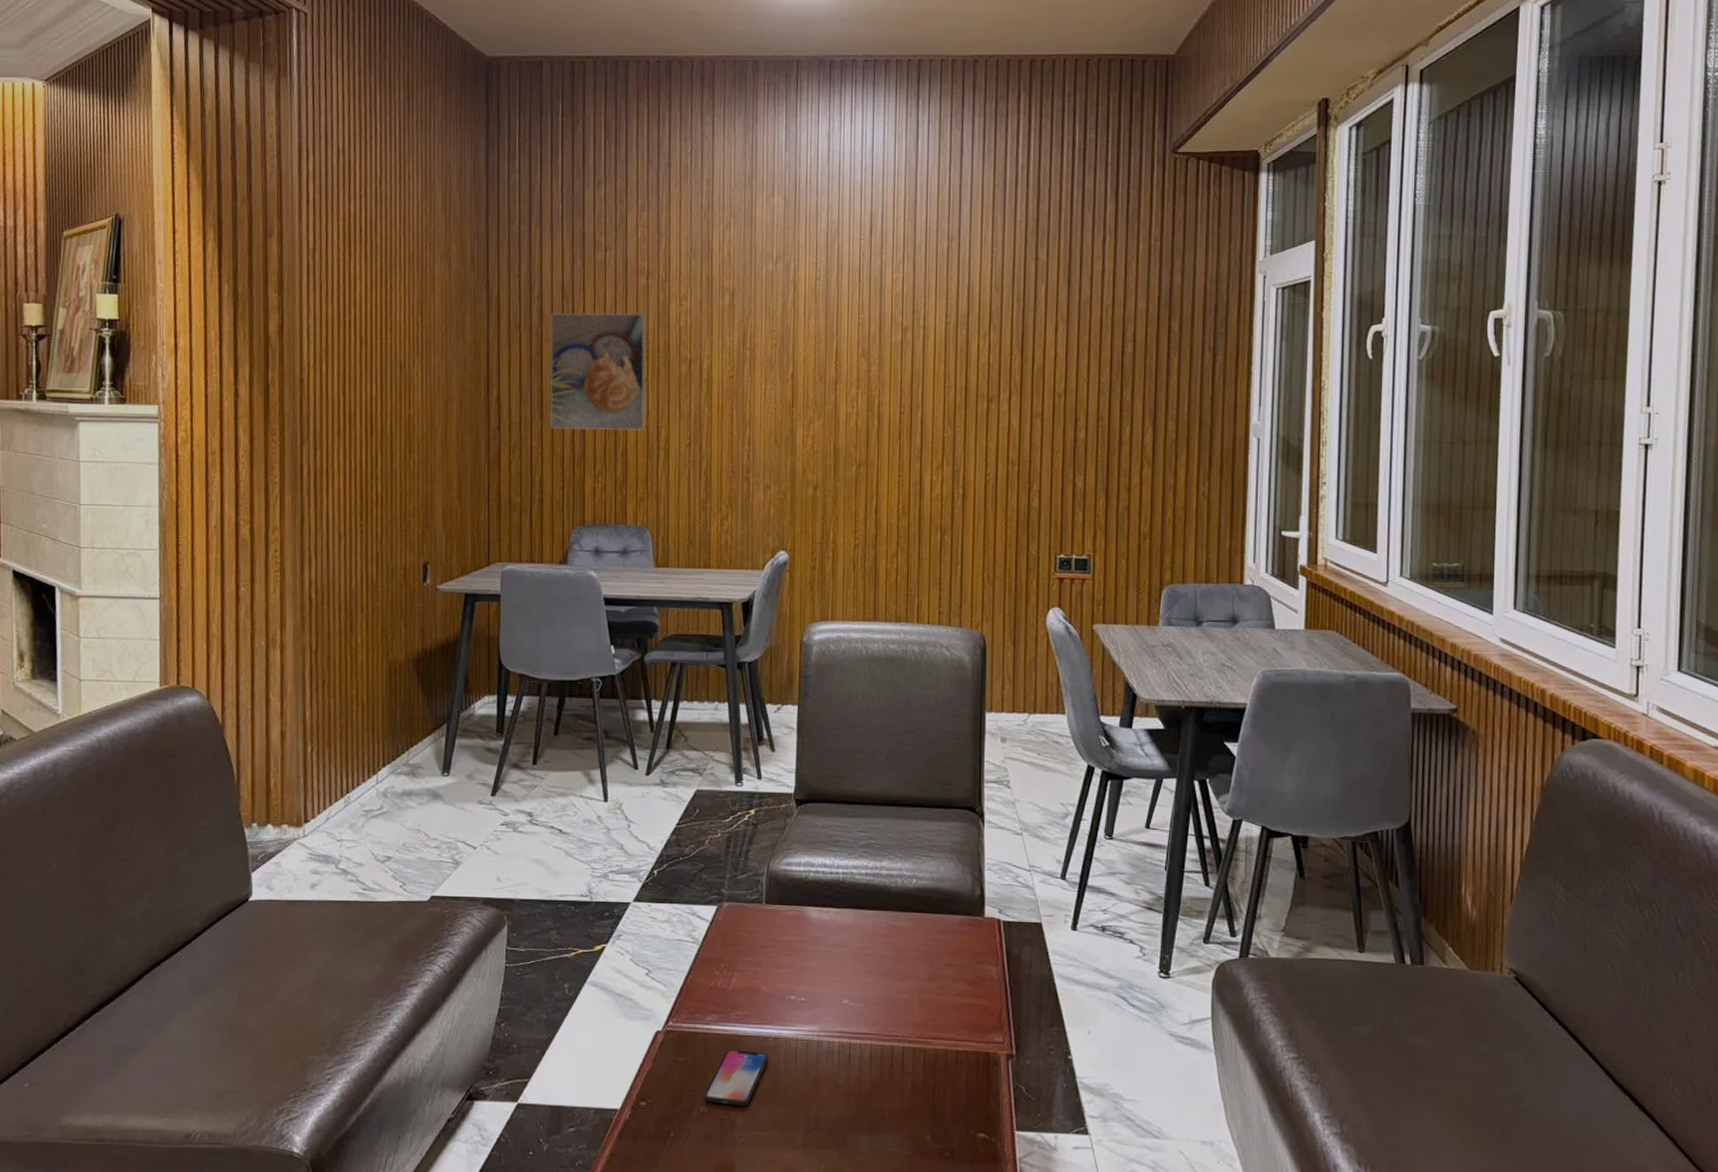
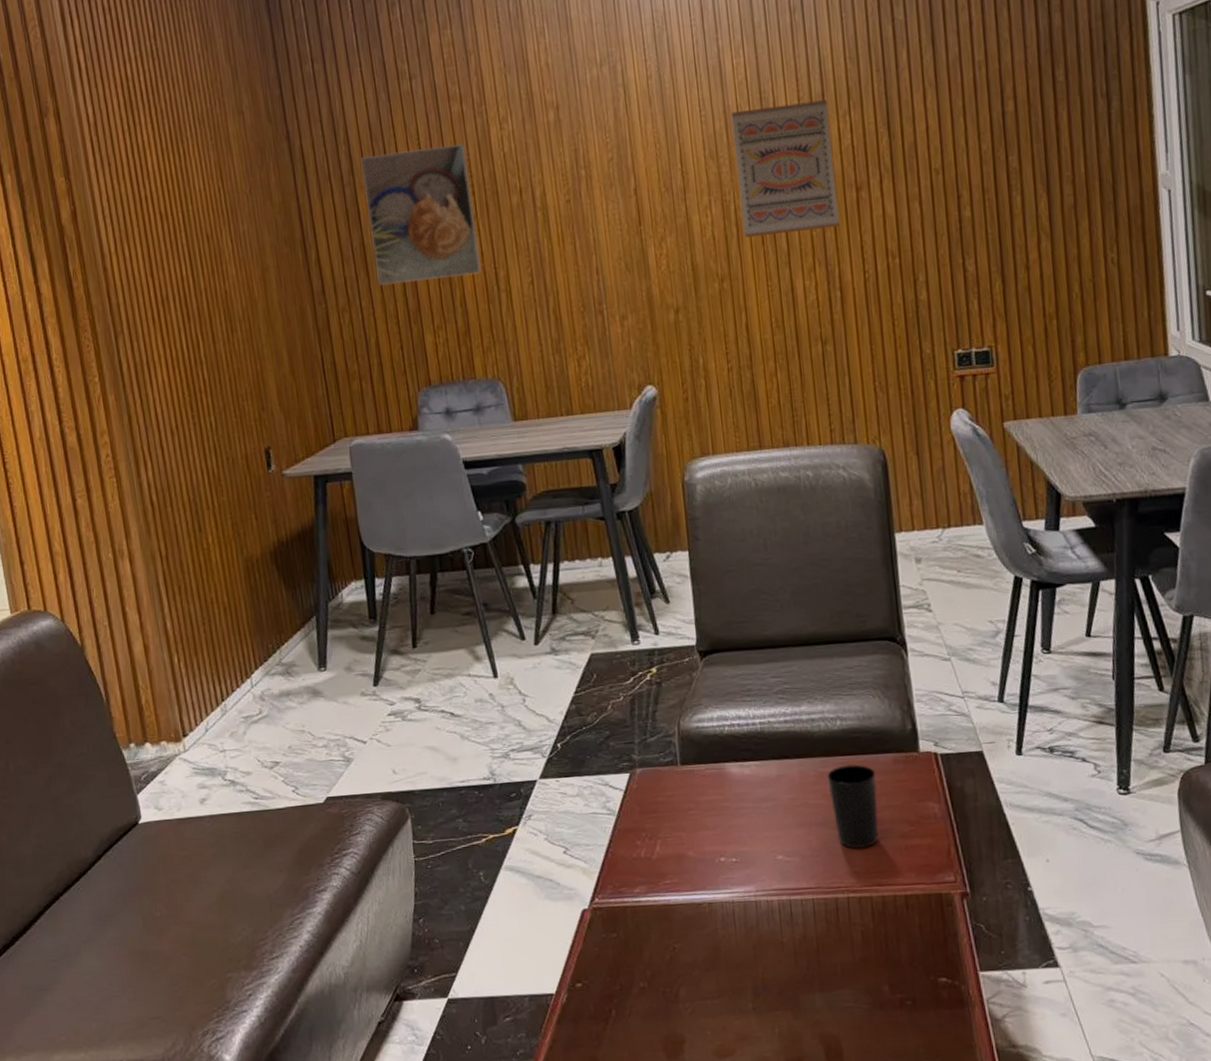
smartphone: present [704,1050,769,1106] -> none [642,919,706,977]
wall art: none [884,318,972,432] -> present [731,100,841,238]
cup: none [898,920,943,1002] -> present [827,763,879,849]

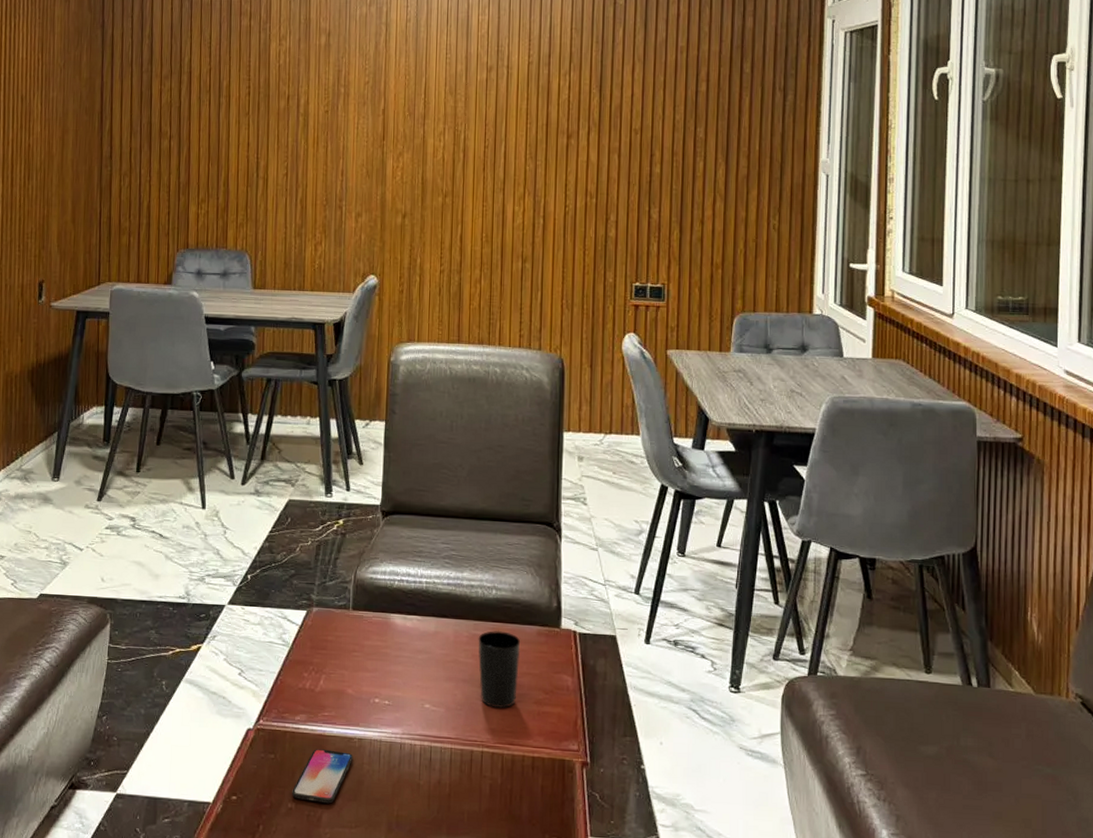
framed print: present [360,144,482,286] -> none [157,51,248,162]
smartphone: none [642,919,706,977] -> present [292,749,354,804]
wall art: present [731,100,841,238] -> none [469,58,553,165]

